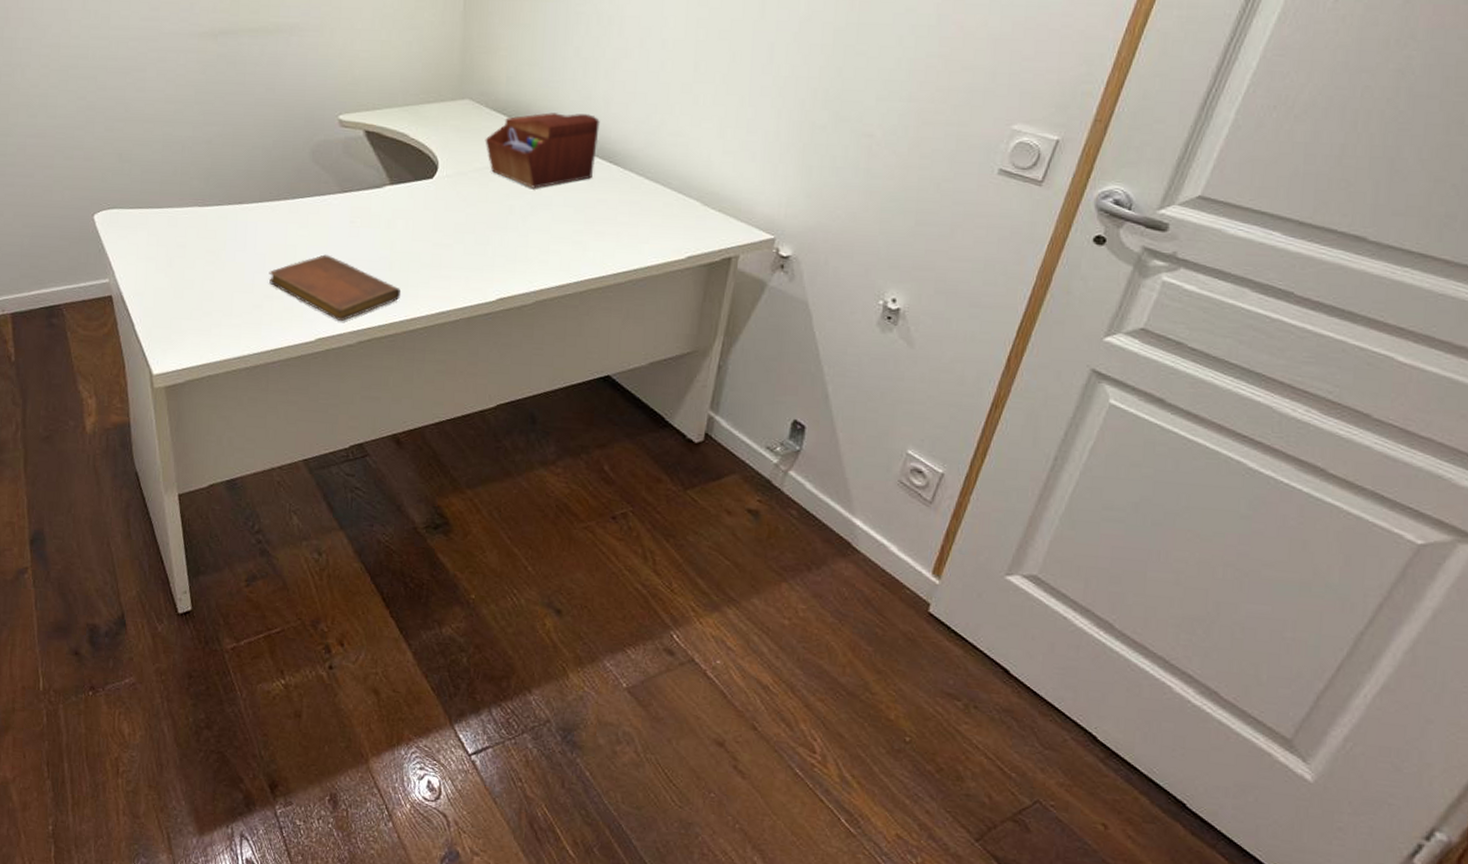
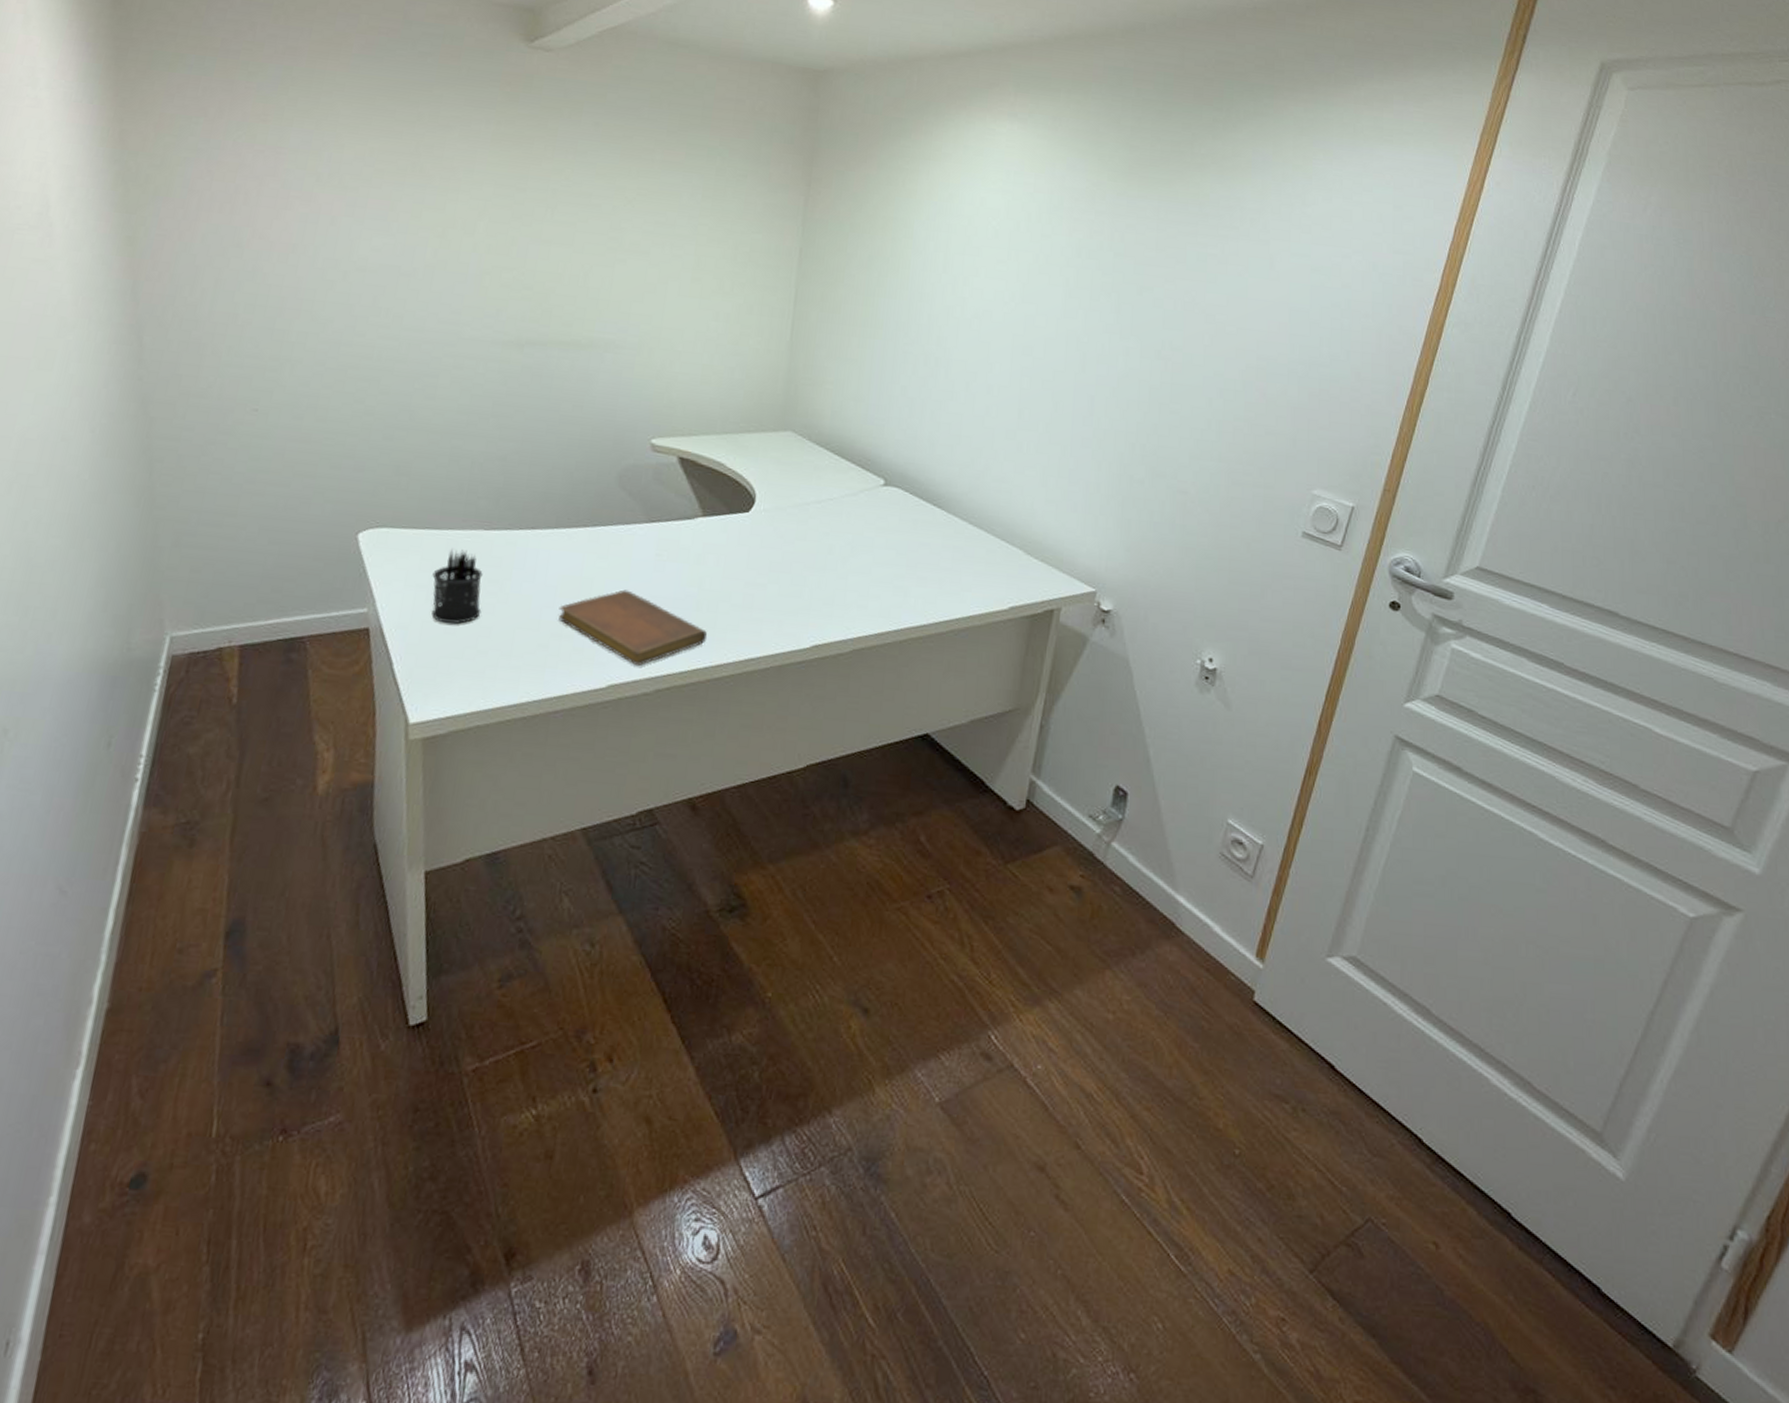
pen holder: none [159,225,203,290] -> present [431,549,483,624]
sewing box: present [485,112,600,188] -> none [806,450,925,528]

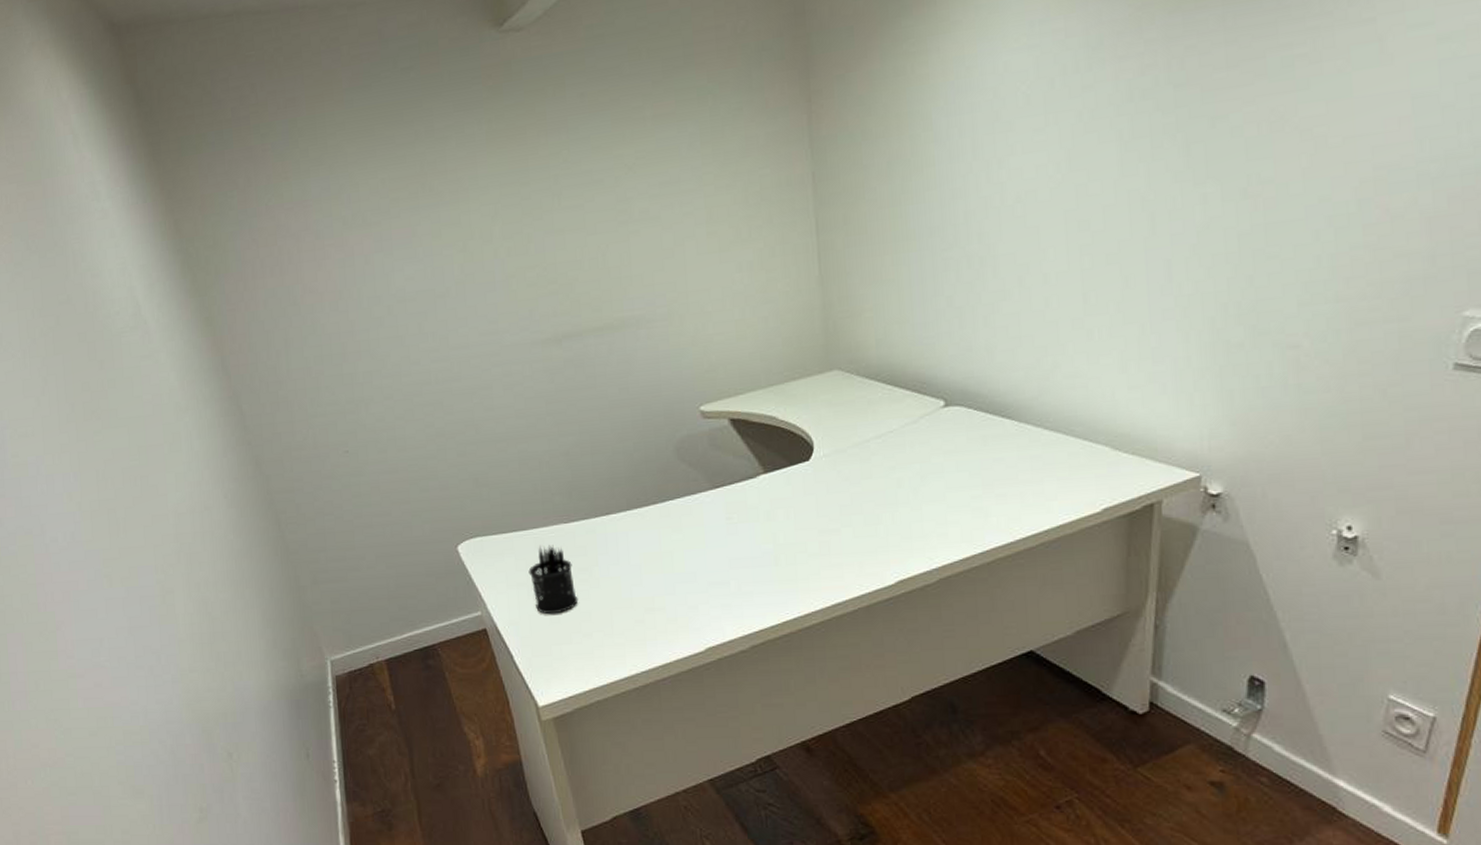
notebook: present [559,589,708,667] -> none [646,557,791,627]

